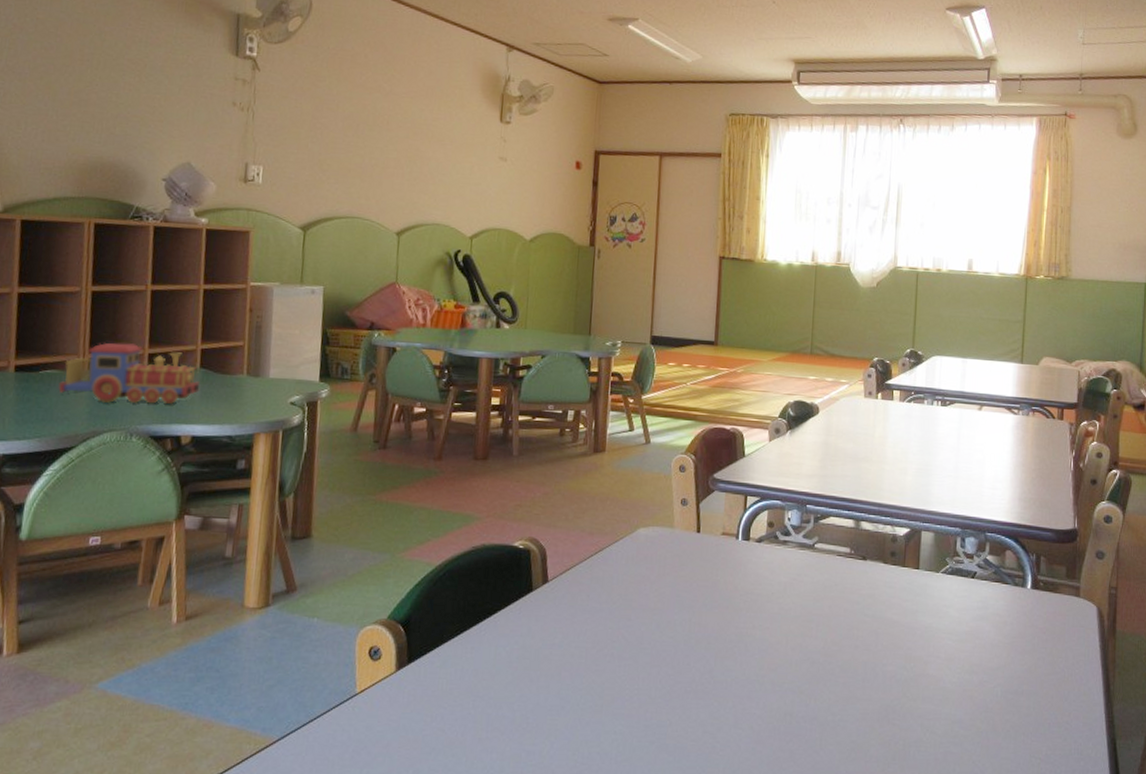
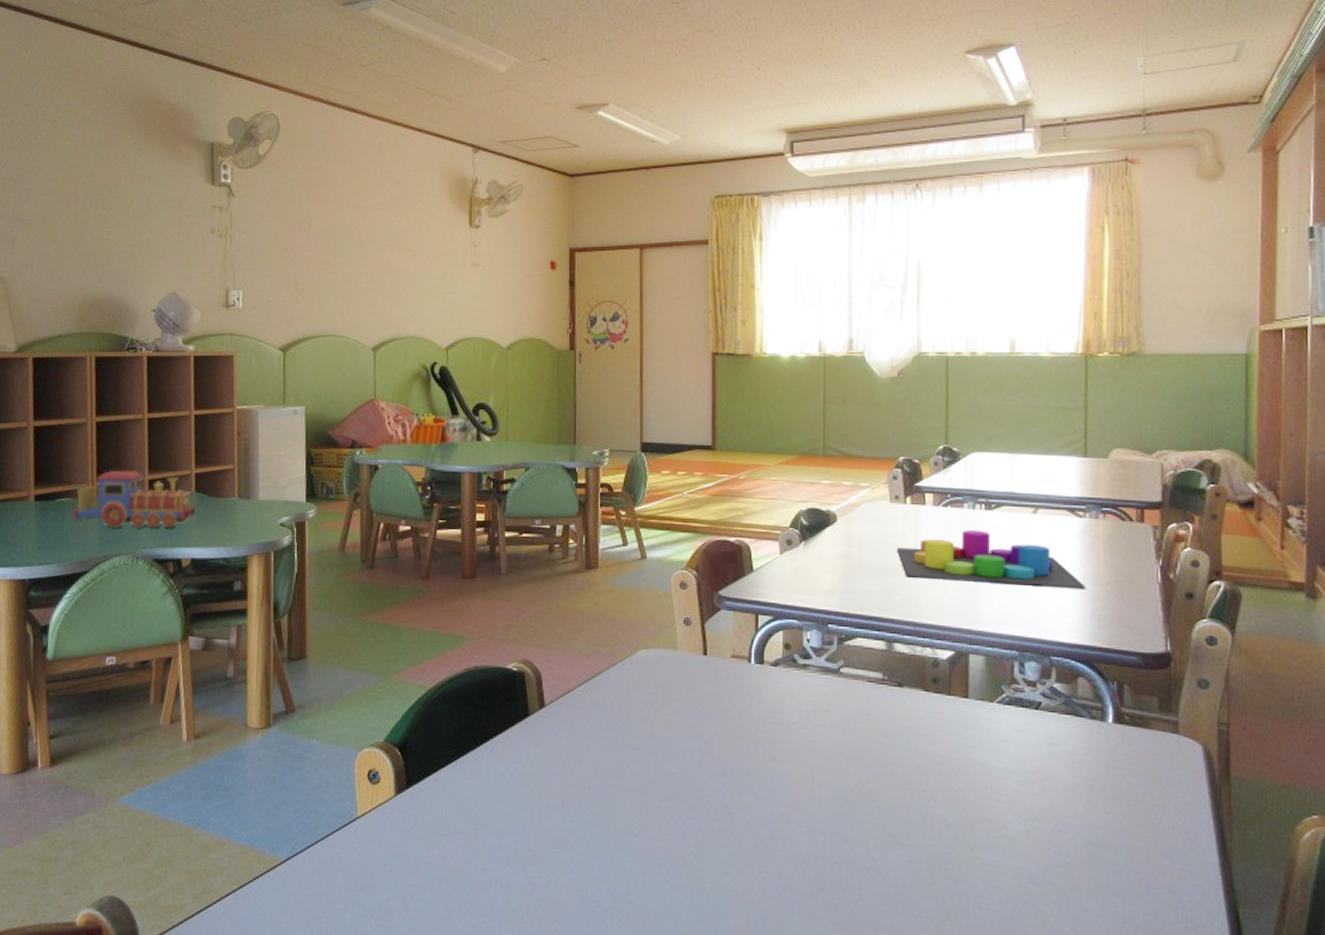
stacking toy: none [868,423,1016,476] -> present [897,530,1085,590]

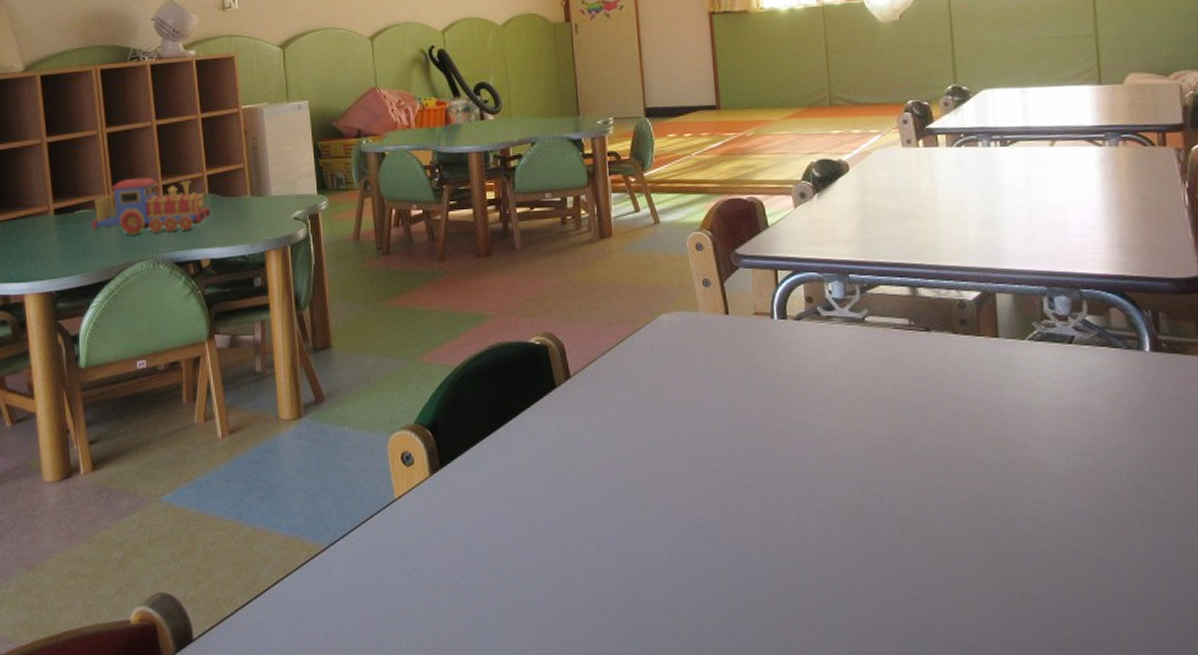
stacking toy: present [897,530,1085,590] -> none [913,168,1111,221]

